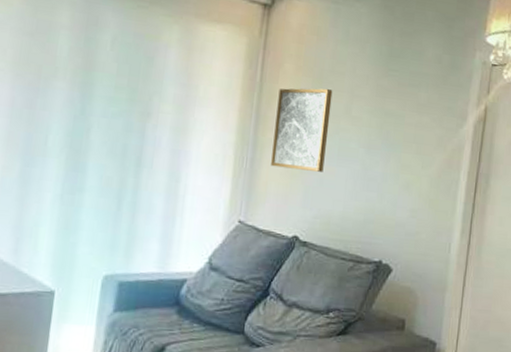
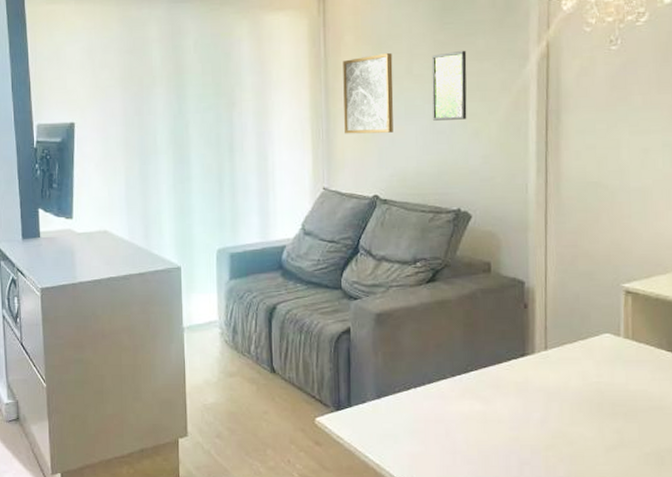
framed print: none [366,99,408,170] -> present [431,50,467,121]

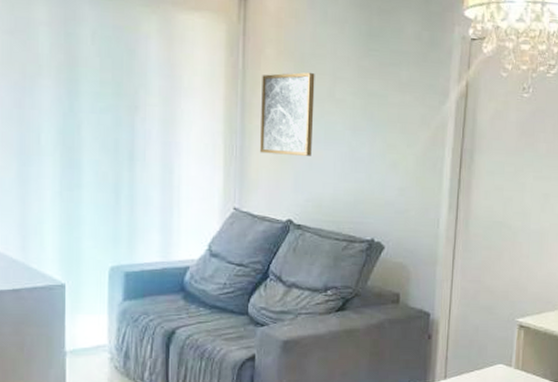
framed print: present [431,50,467,121] -> none [353,79,390,150]

